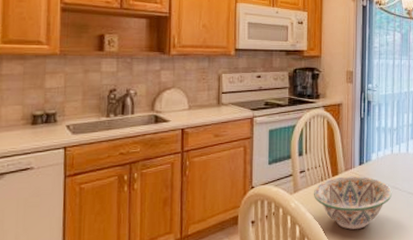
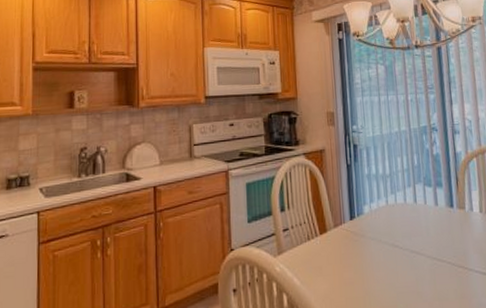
decorative bowl: present [313,176,392,230] -> none [299,232,392,298]

